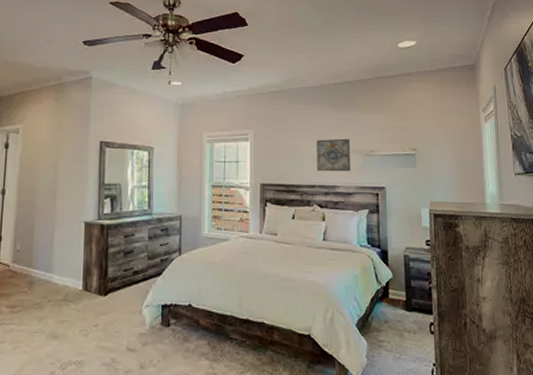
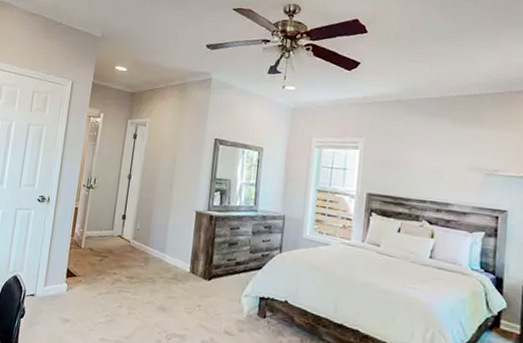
wall art: present [316,138,351,172] -> none [429,153,471,191]

